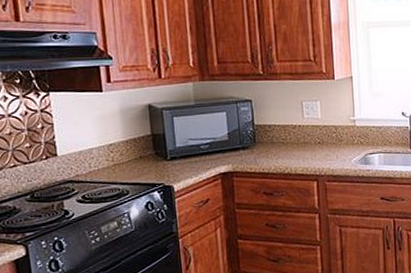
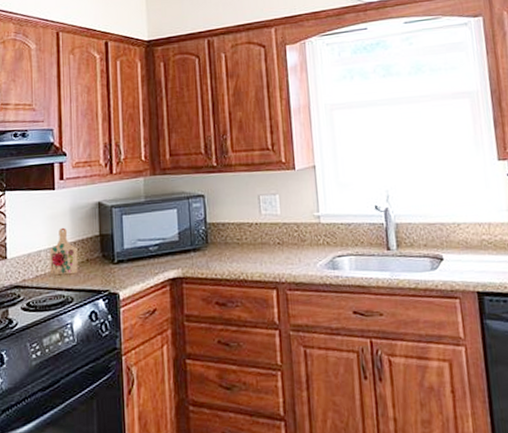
cutting board: none [102,127,132,170] -> present [50,227,78,275]

